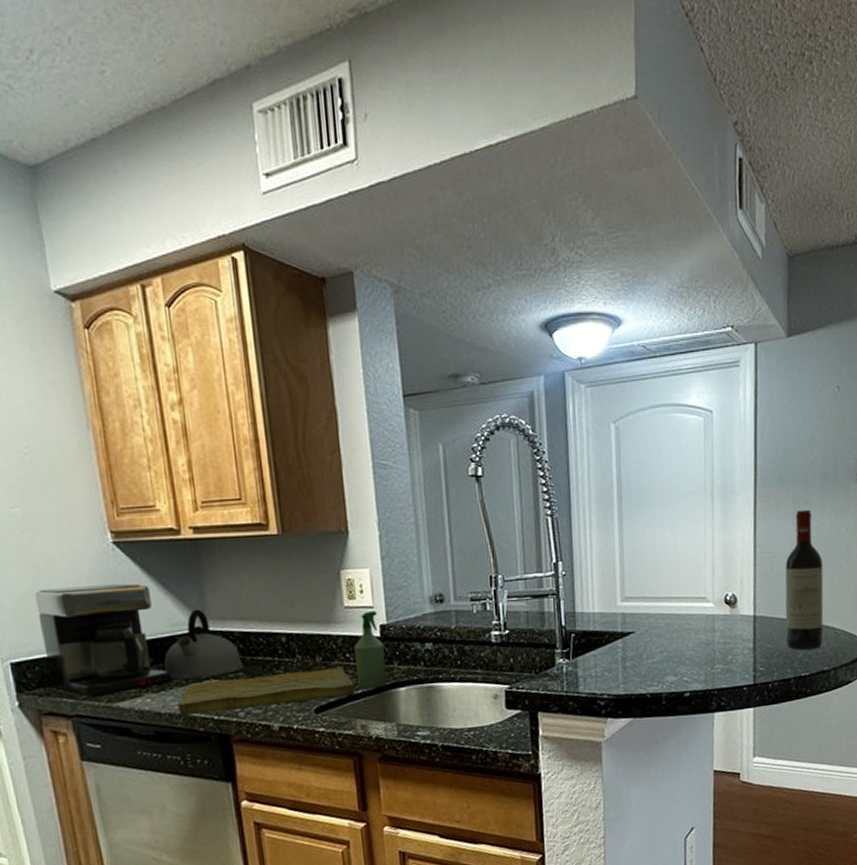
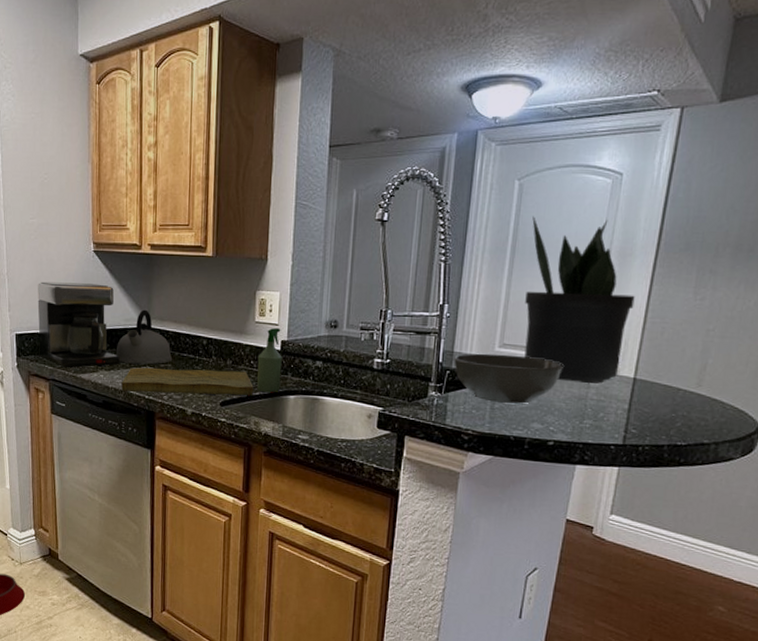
bowl: none [577,607,687,661] -> present [454,353,564,404]
planter: none [633,459,743,629] -> present [524,216,635,383]
wine bottle: present [785,509,824,651] -> none [665,279,721,421]

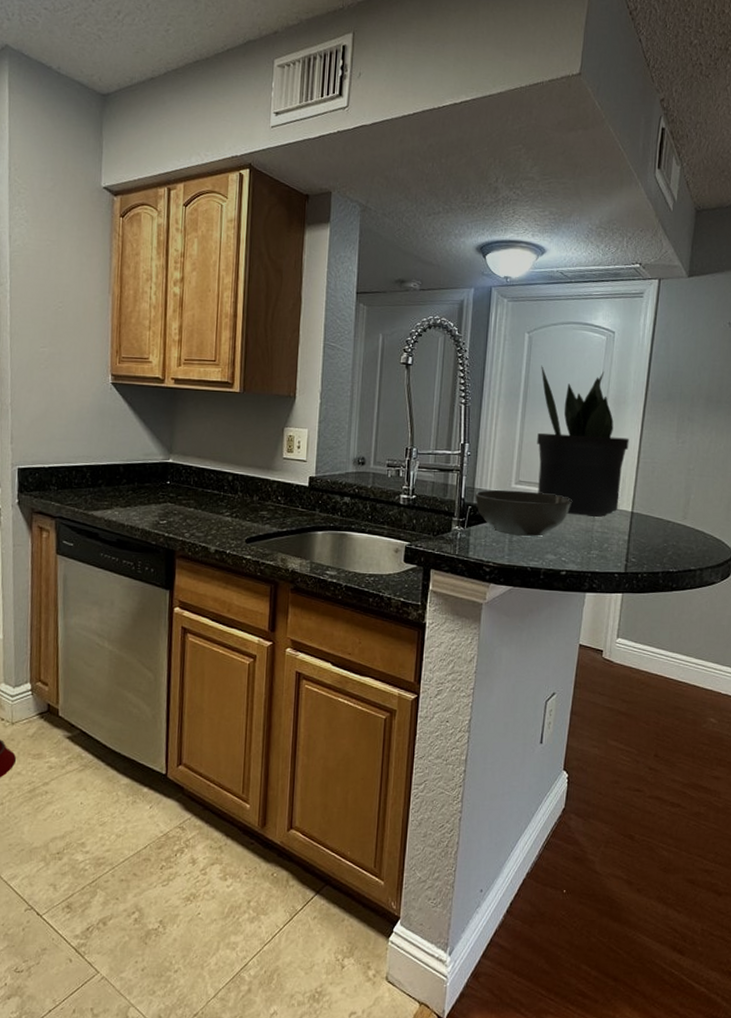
coffee maker: present [37,281,120,368] -> none [45,413,138,505]
kettle: present [115,309,173,365] -> none [133,444,196,501]
cutting board: present [121,367,254,396] -> none [138,503,281,532]
spray bottle: present [257,328,282,393] -> none [284,464,310,529]

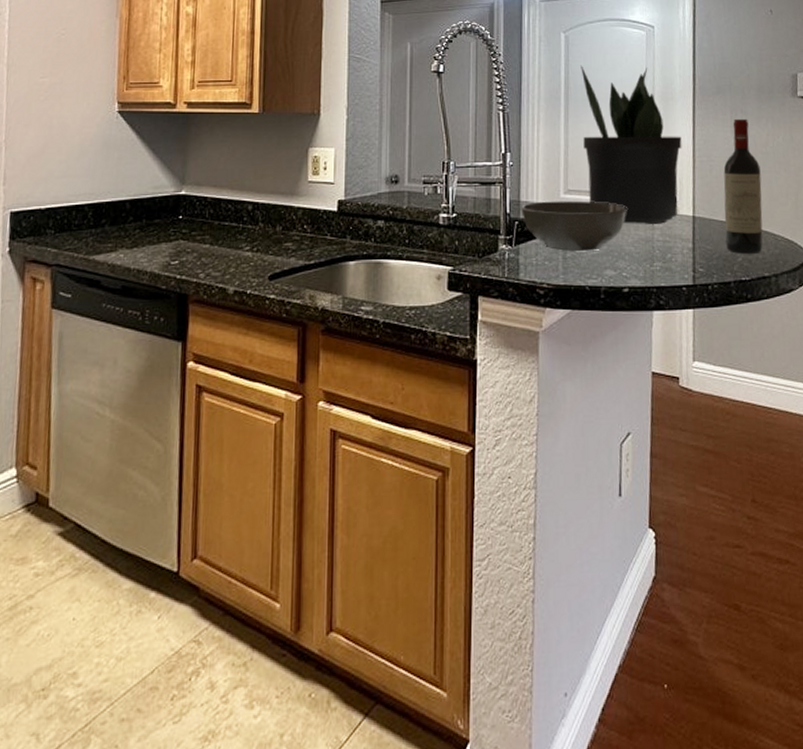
wine bottle: none [659,425,700,550] -> present [723,118,763,255]

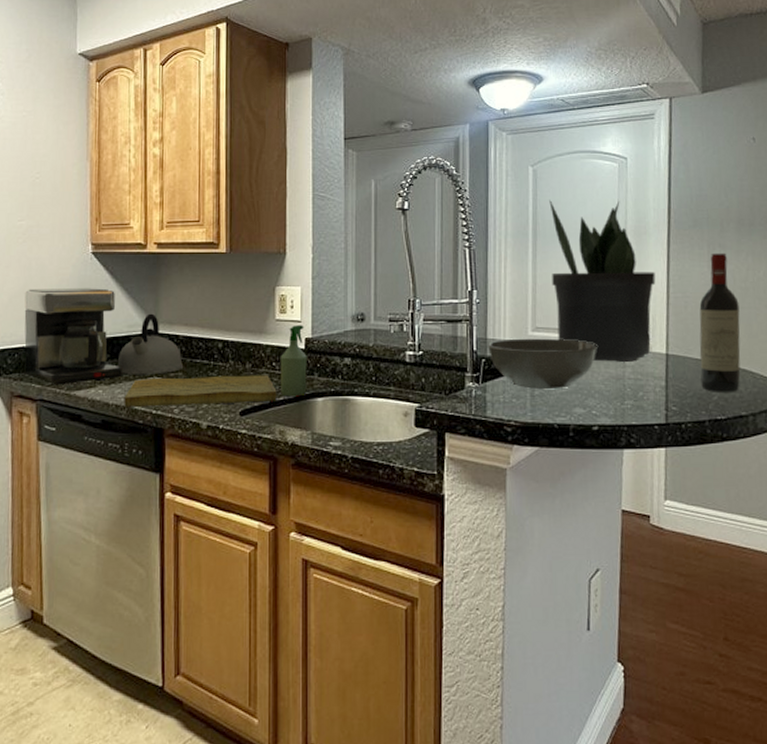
coffee maker: none [40,148,146,250] -> present [24,288,122,385]
kettle: none [140,174,212,238] -> present [117,313,184,375]
cutting board: none [146,238,308,273] -> present [124,375,277,408]
spray bottle: none [311,187,339,260] -> present [280,325,307,397]

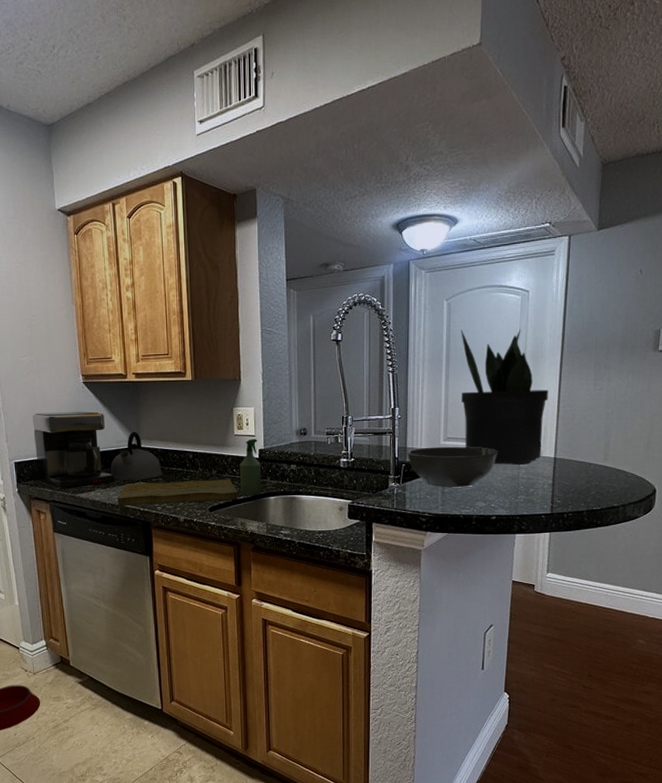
wine bottle: present [699,253,741,394] -> none [582,372,618,489]

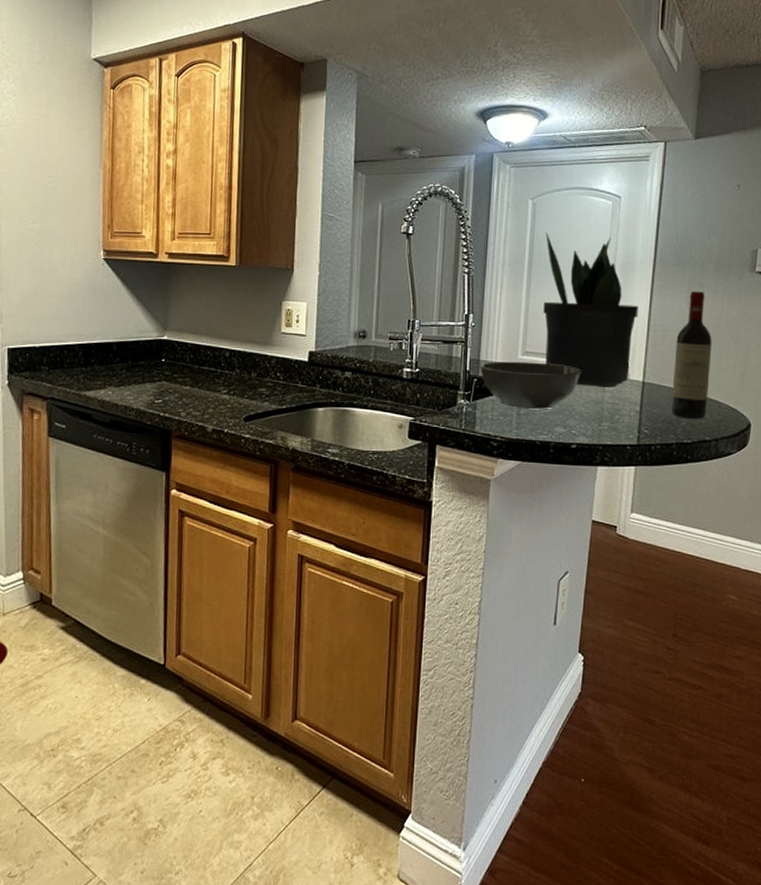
coffee maker: present [33,411,115,490] -> none [35,291,132,385]
kettle: present [110,431,163,481] -> none [126,320,192,379]
cutting board: present [118,479,238,507] -> none [133,382,280,410]
spray bottle: present [239,439,262,496] -> none [283,339,310,406]
wine bottle: none [582,372,618,489] -> present [672,291,712,420]

